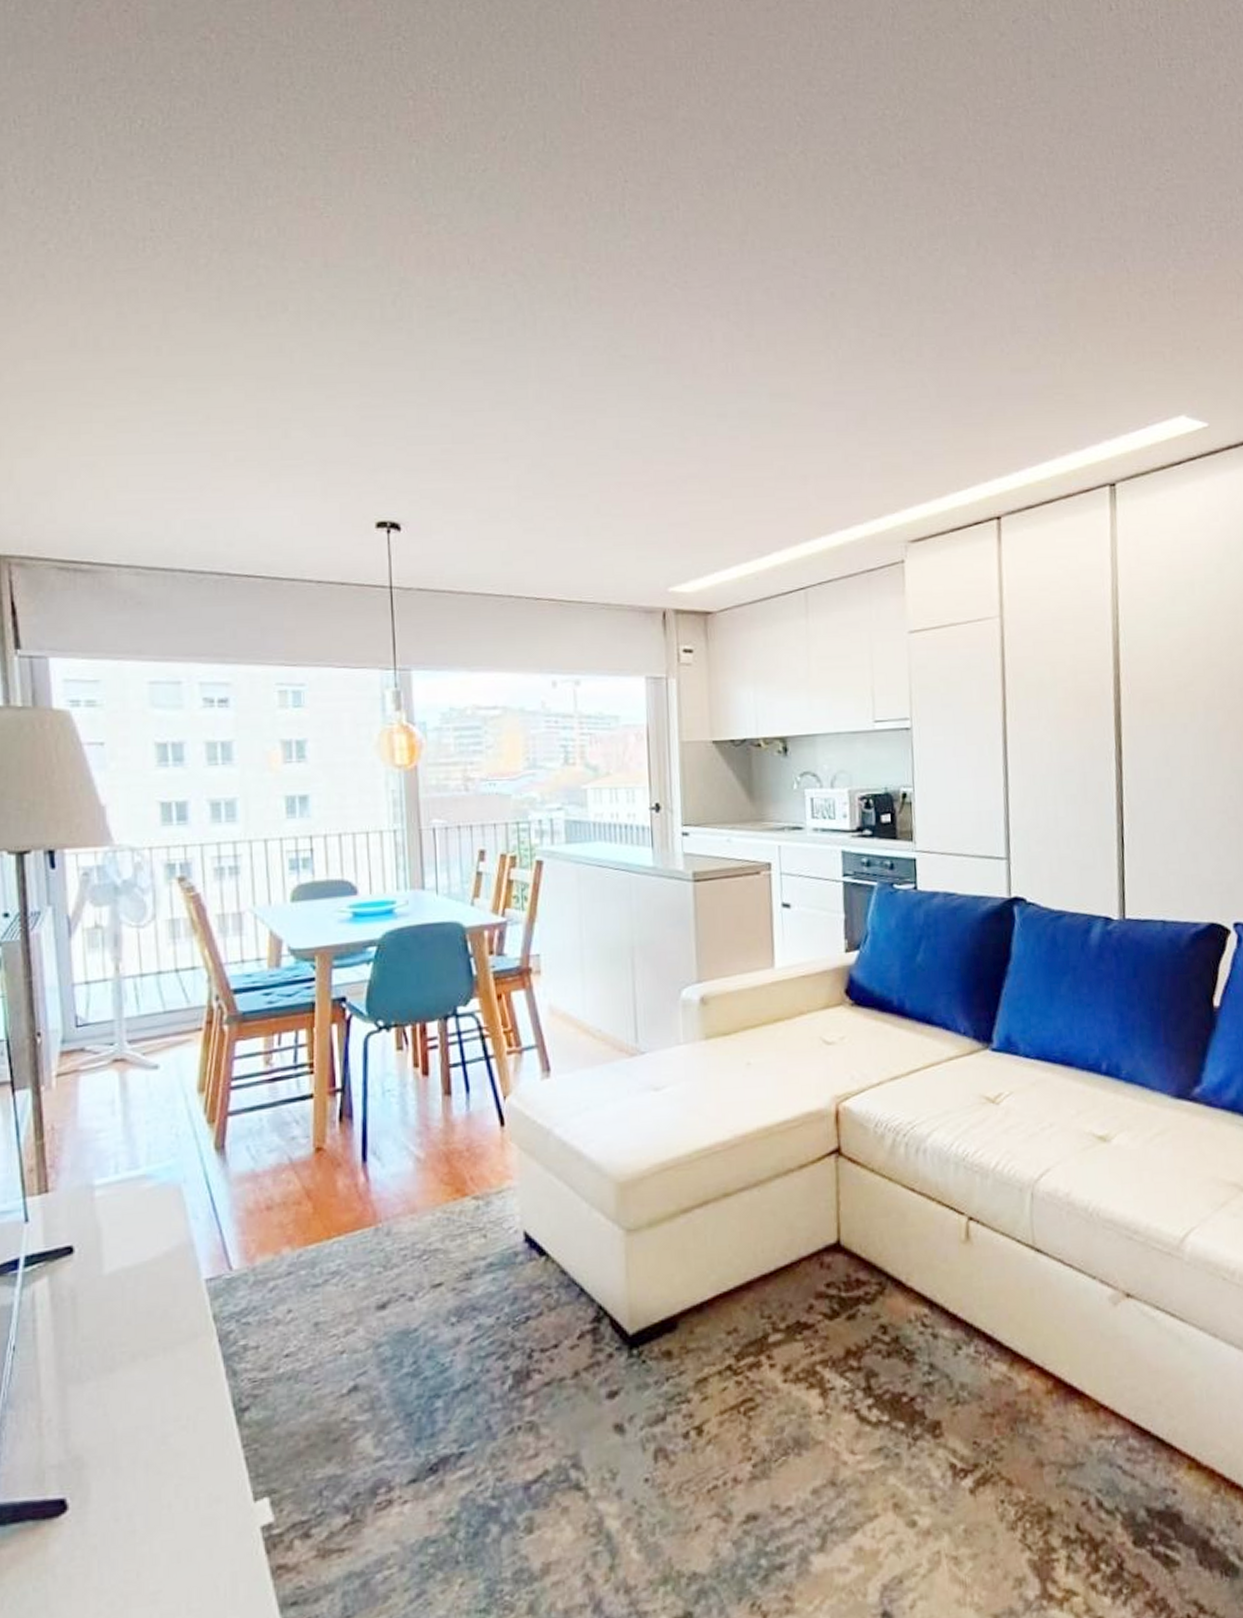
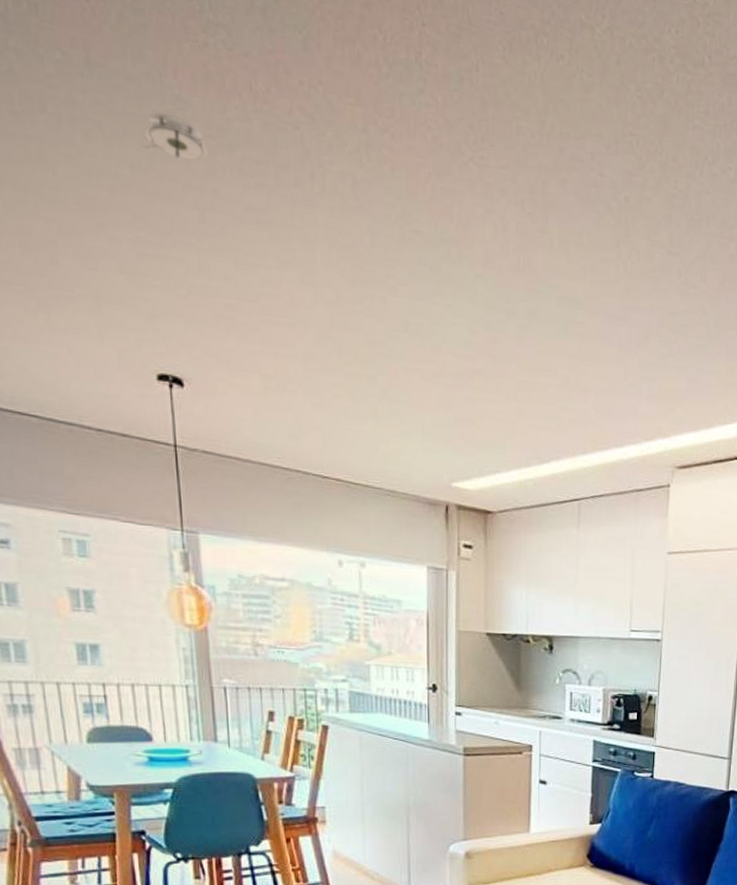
smoke detector: none [370,294,429,330] -> present [143,112,209,161]

